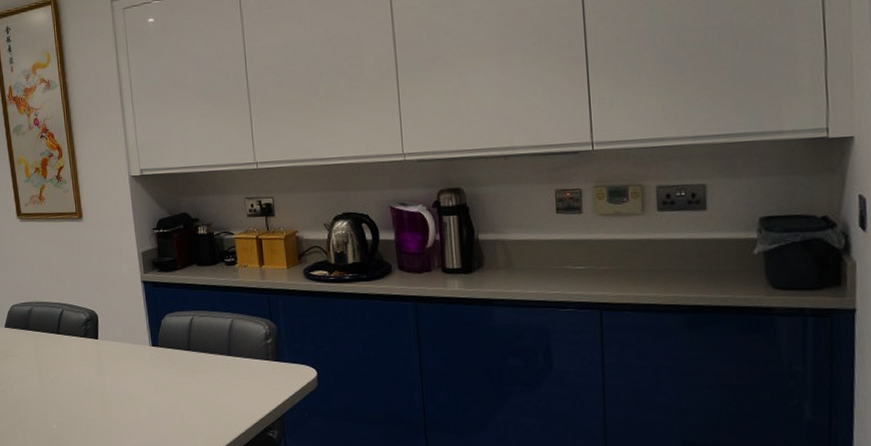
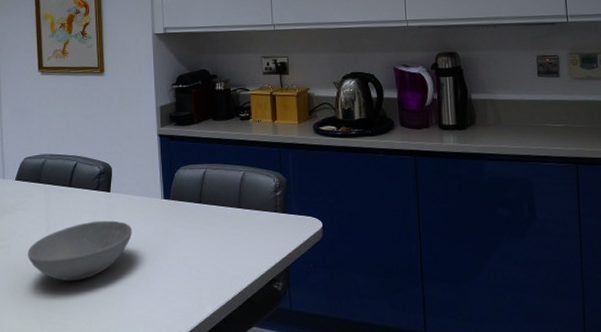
bowl: none [23,367,123,426] -> present [27,220,133,282]

